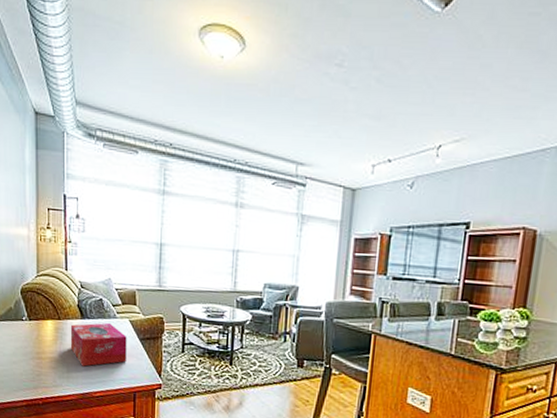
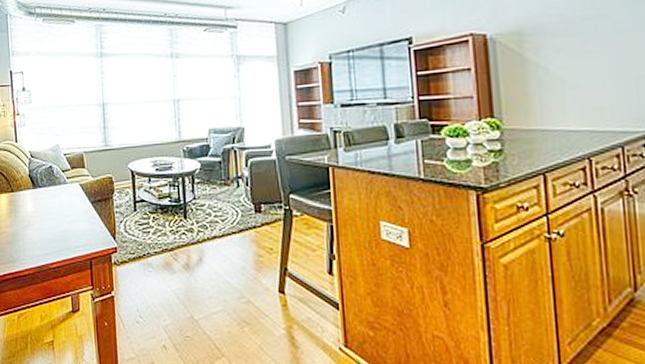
tissue box: present [70,323,127,367] -> none [23,190,80,237]

